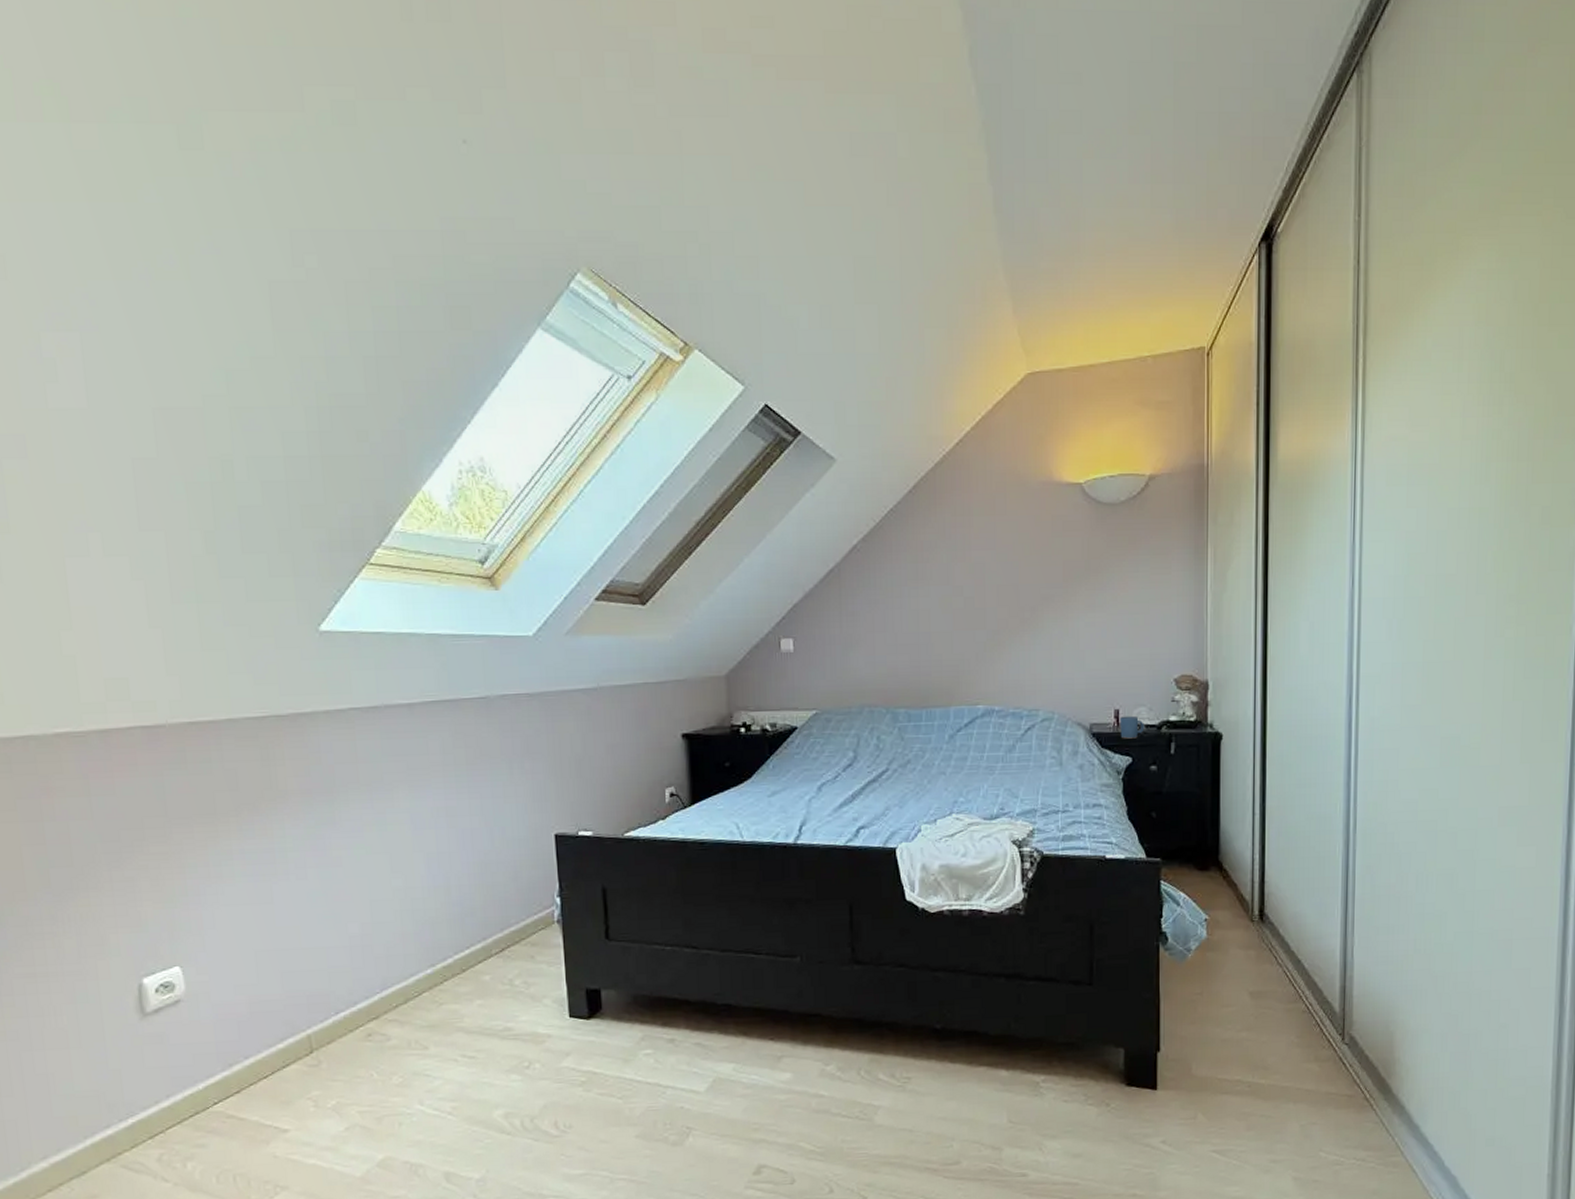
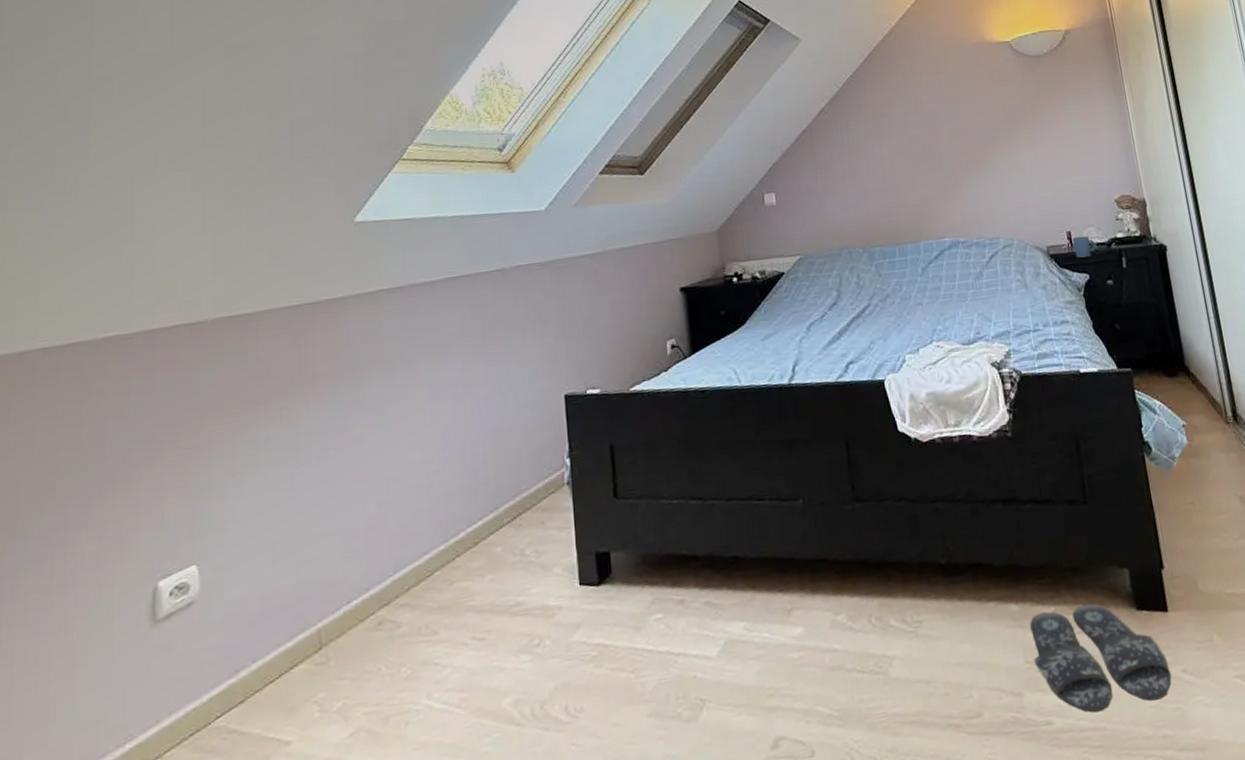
slippers: none [1017,1076,1149,1170] -> present [1030,603,1172,713]

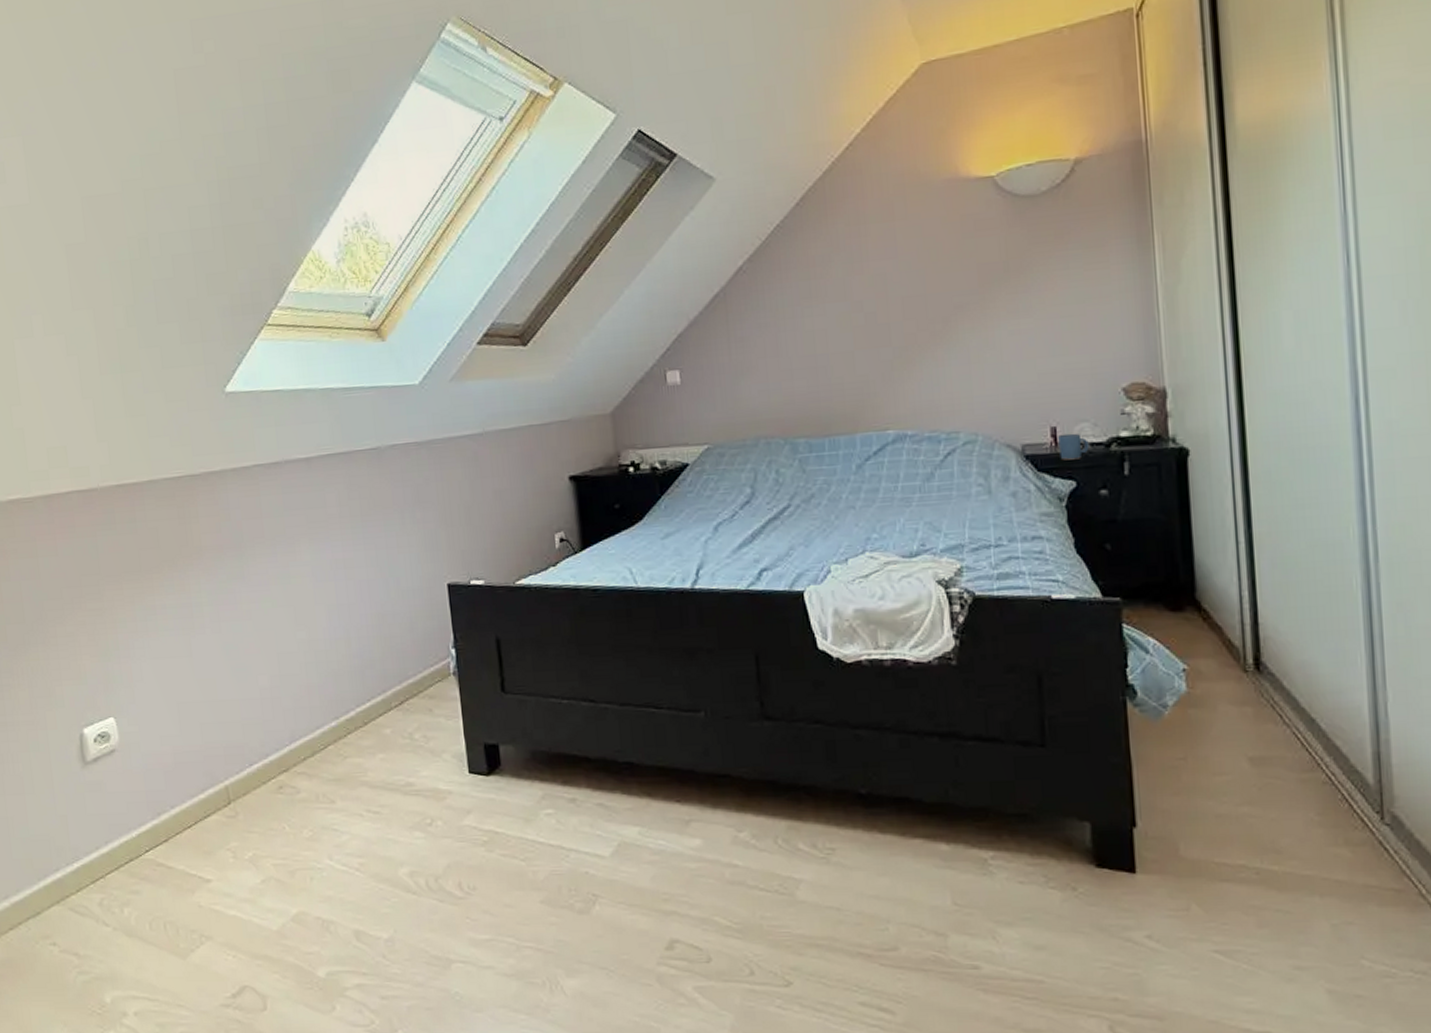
slippers: present [1030,603,1172,713] -> none [962,854,1131,964]

